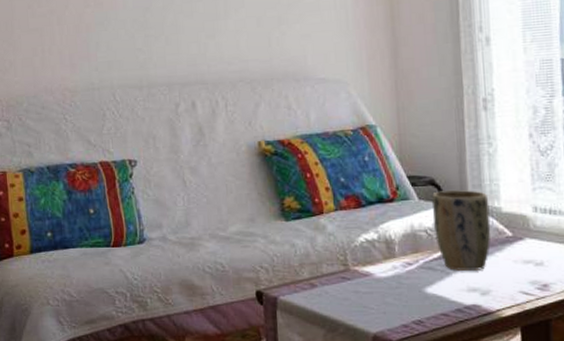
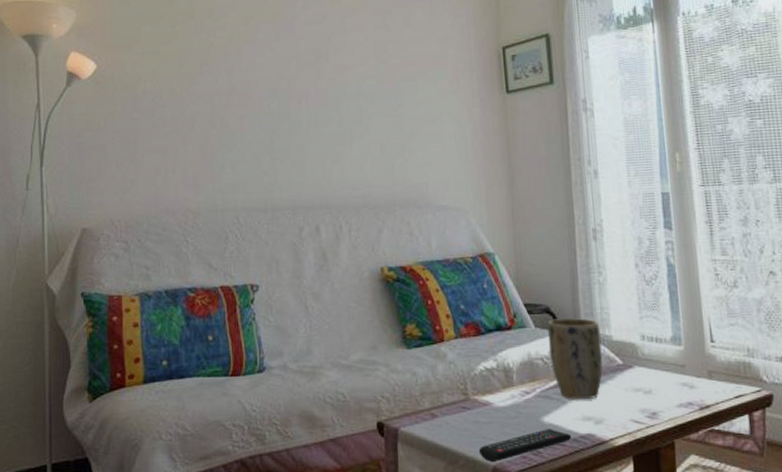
remote control: none [358,299,456,330] -> present [478,429,572,462]

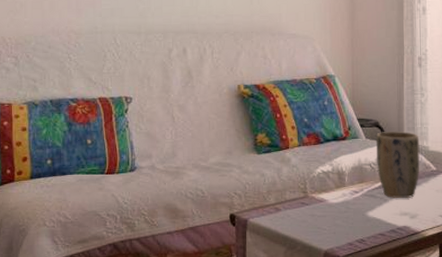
remote control: present [478,429,572,462] -> none [313,222,391,247]

